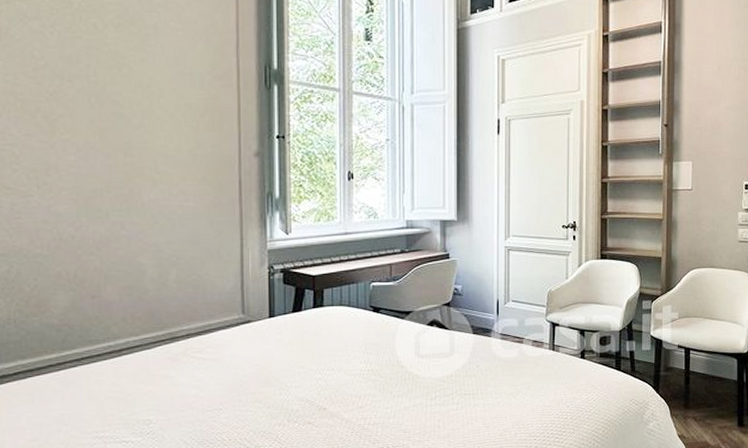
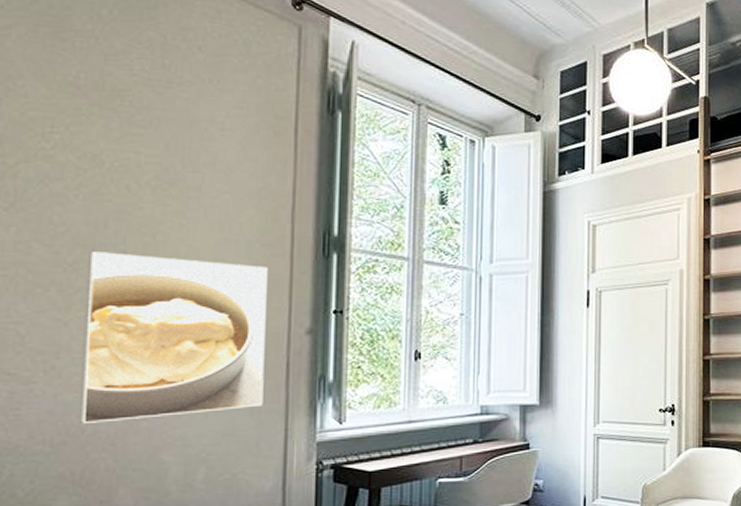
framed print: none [66,83,221,231] -> present [80,252,268,423]

